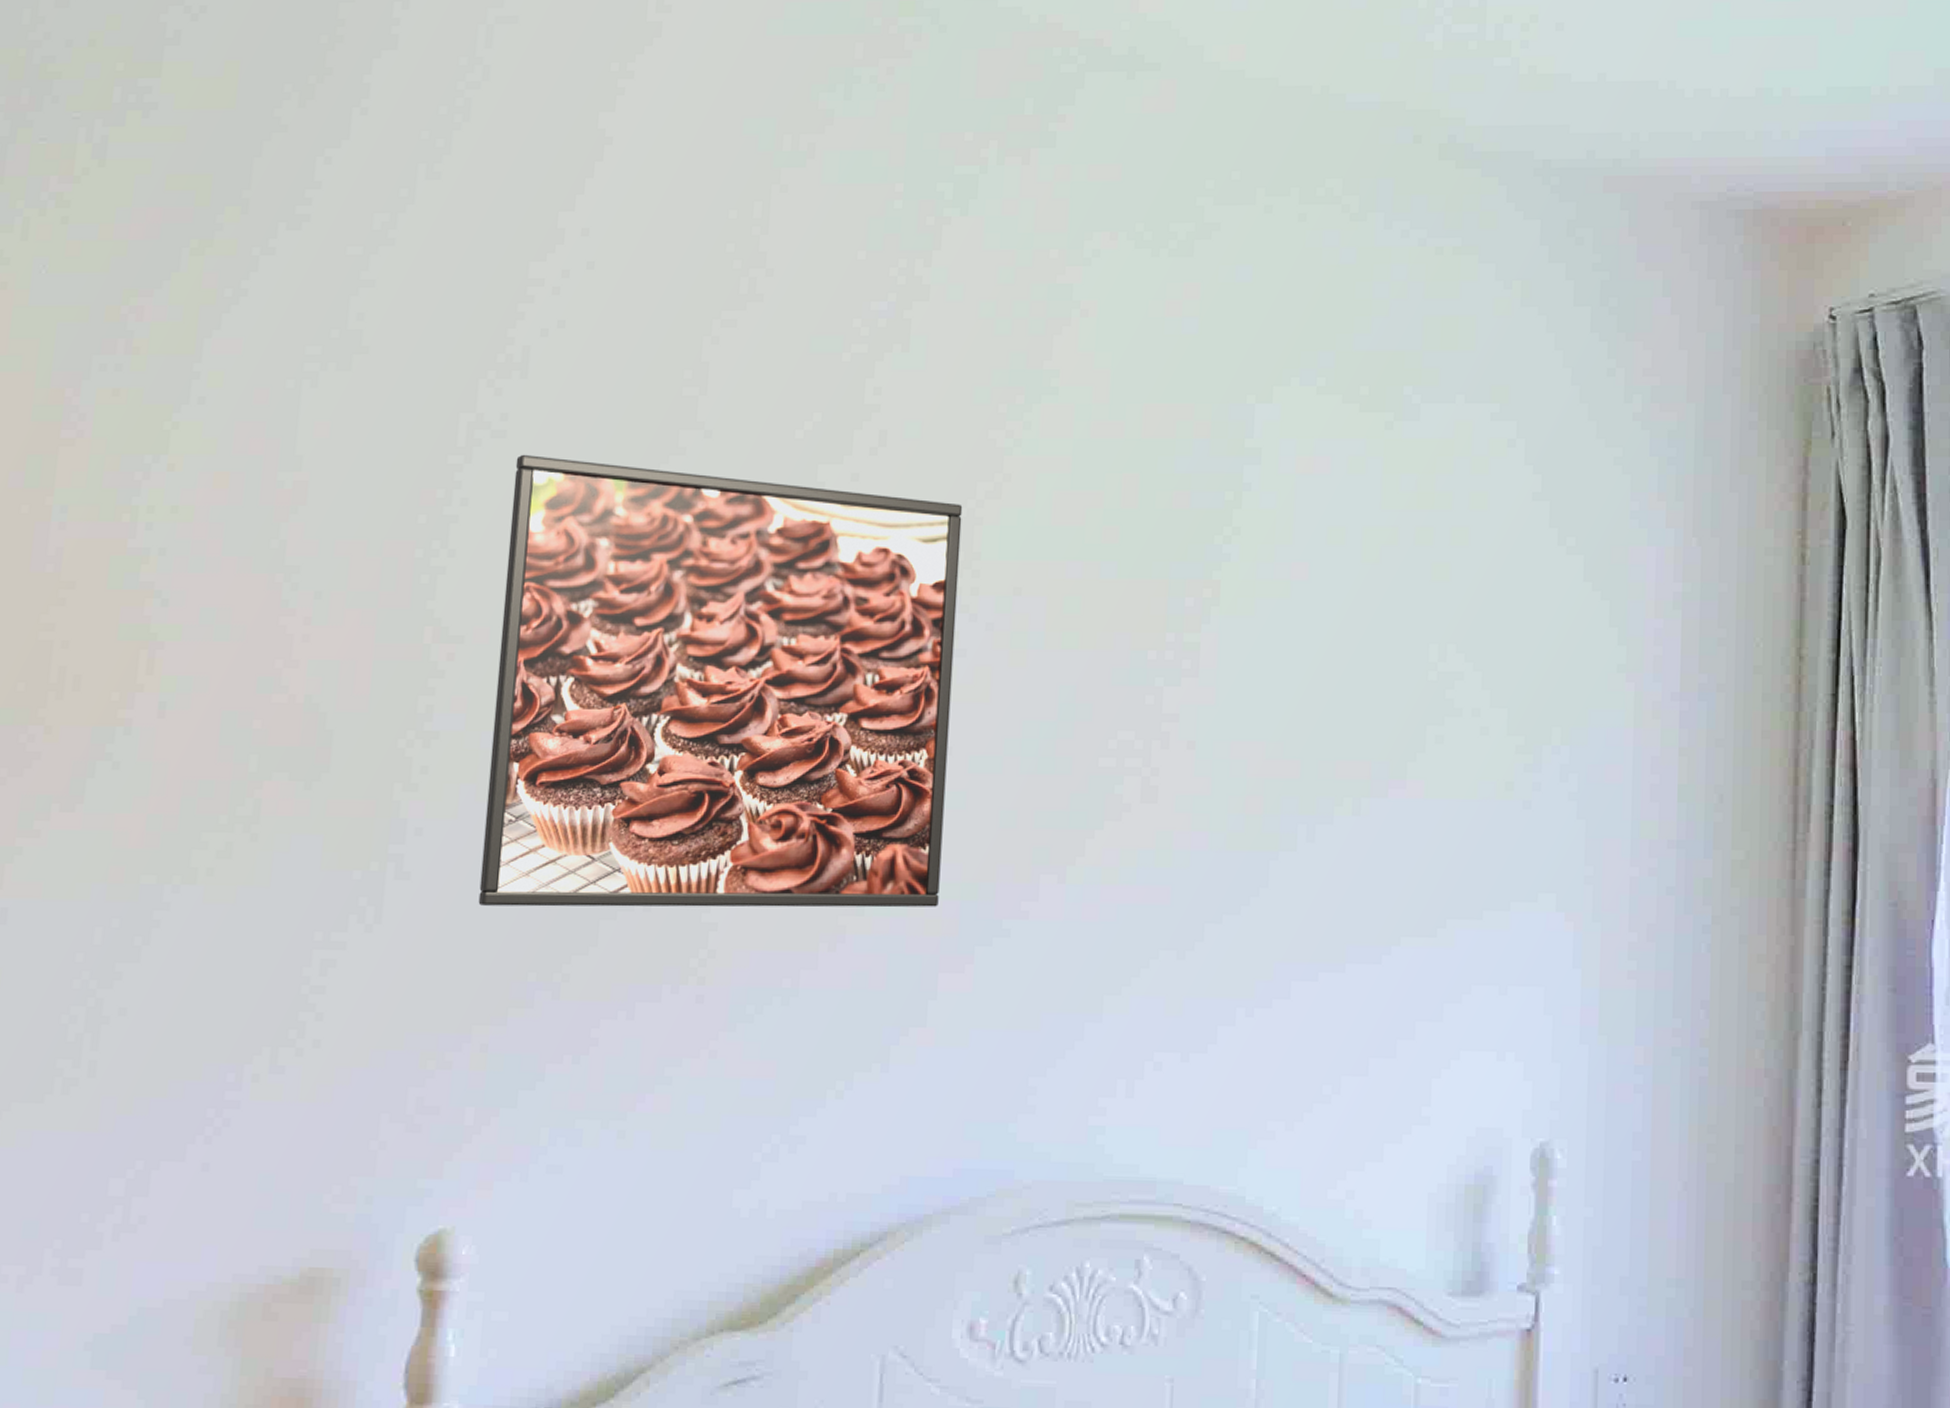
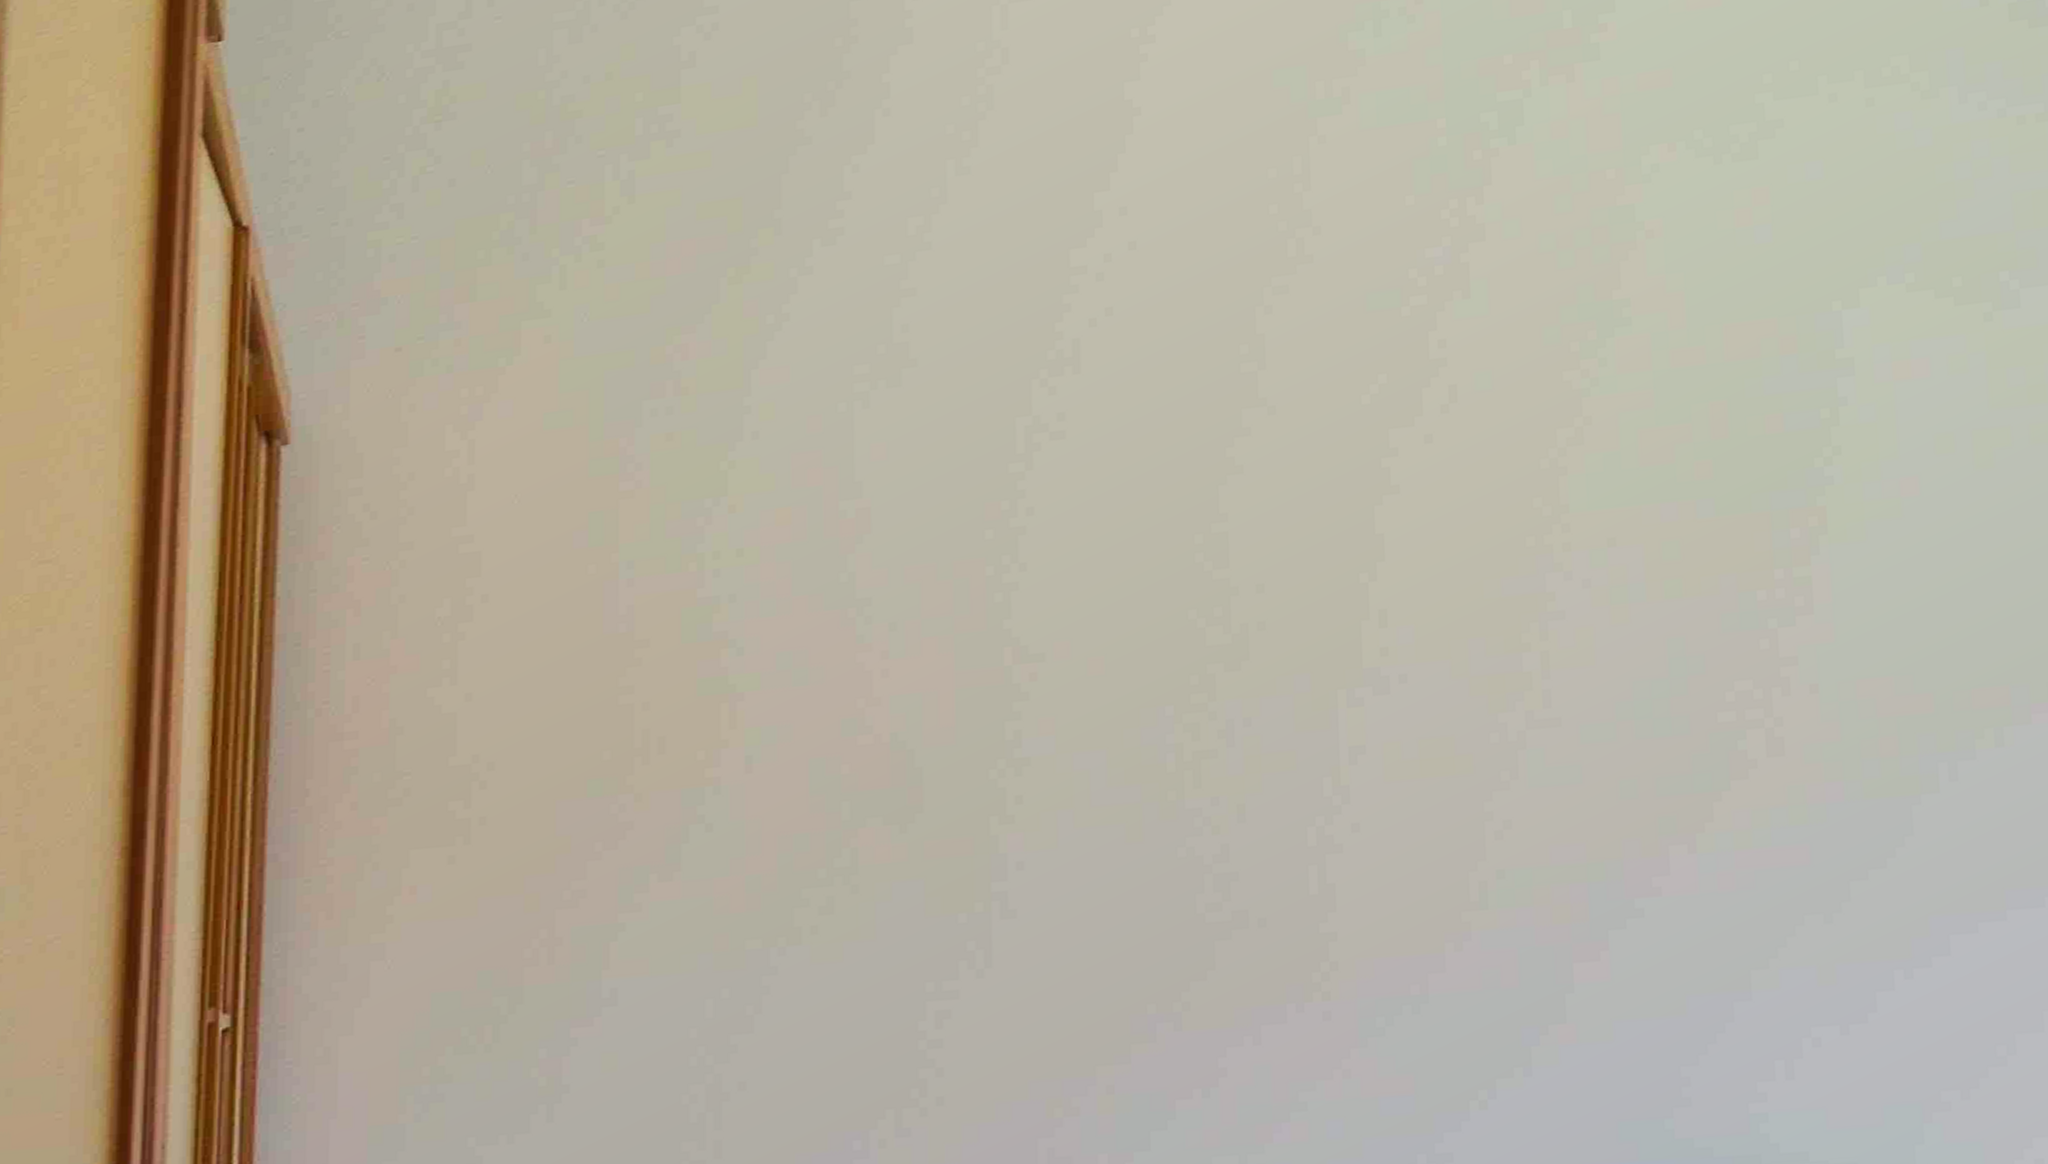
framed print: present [478,454,963,908] -> none [1078,453,1565,938]

